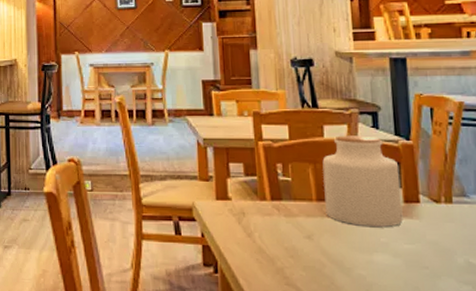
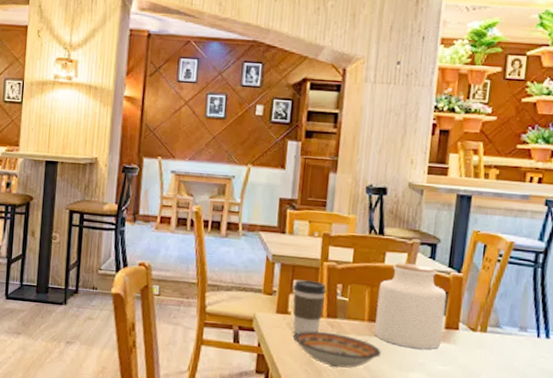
coffee cup: none [230,162,266,220] -> present [292,280,326,334]
bowl: none [237,215,337,256] -> present [292,331,381,369]

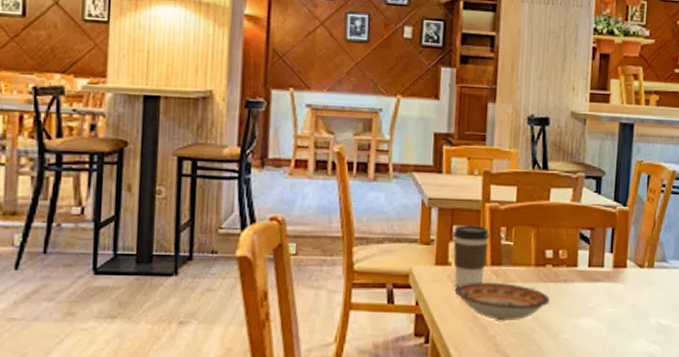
jar: present [374,263,447,349] -> none [542,199,614,292]

